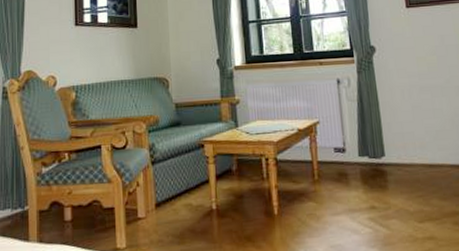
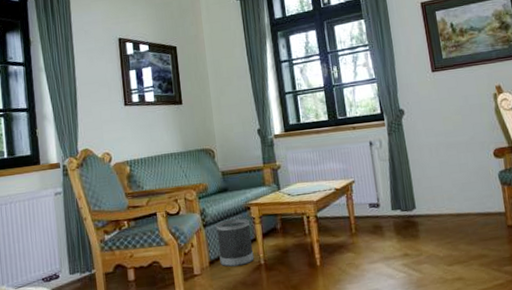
wastebasket: none [165,156,206,212] -> present [216,218,255,267]

